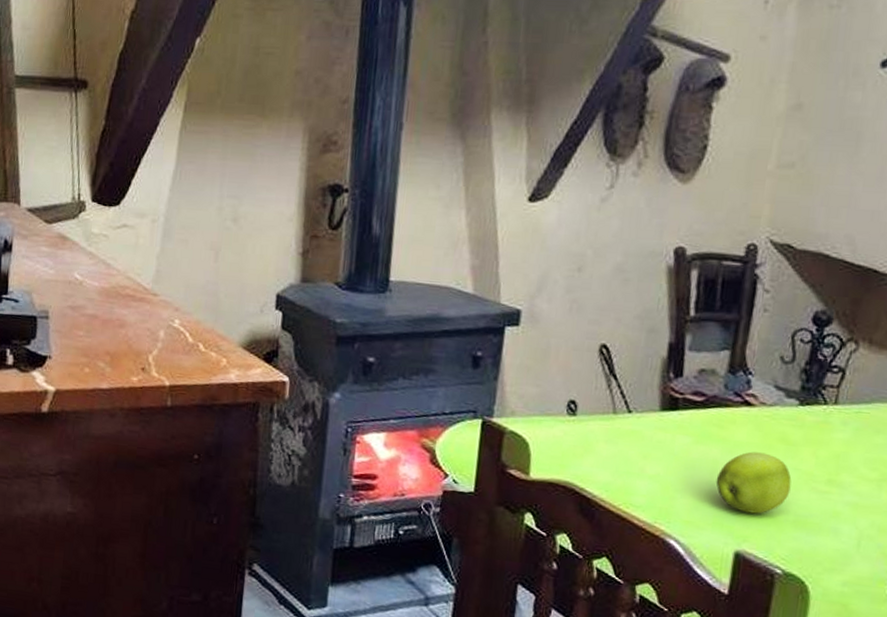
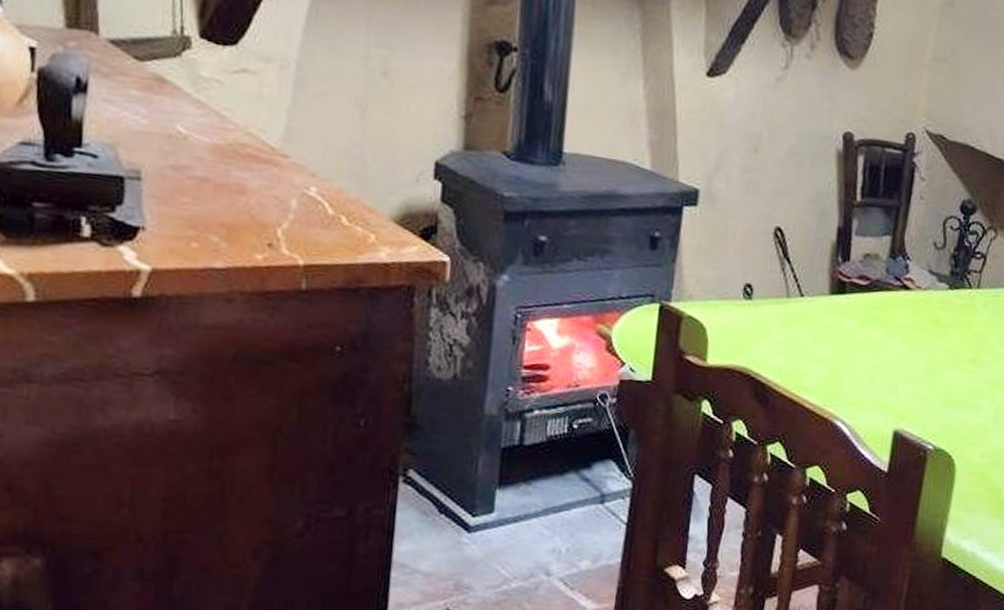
apple: present [715,451,792,514] -> none [878,333,942,394]

